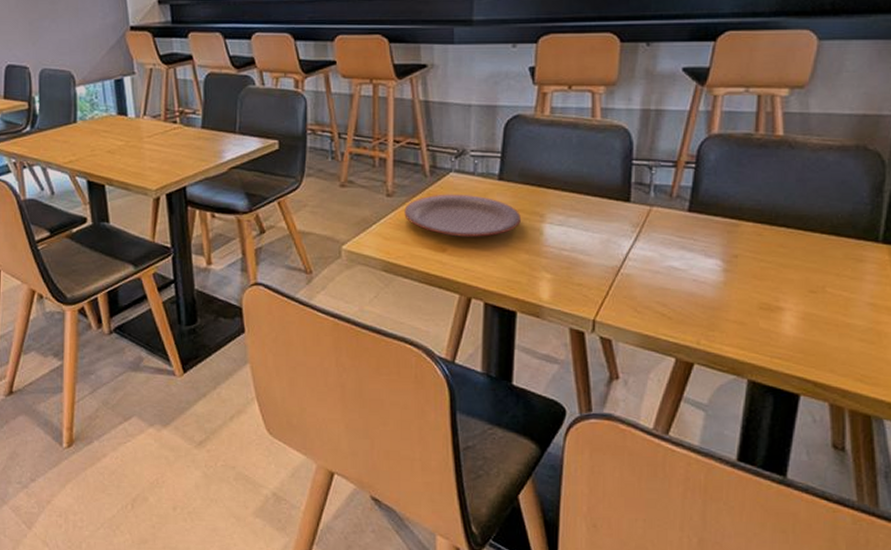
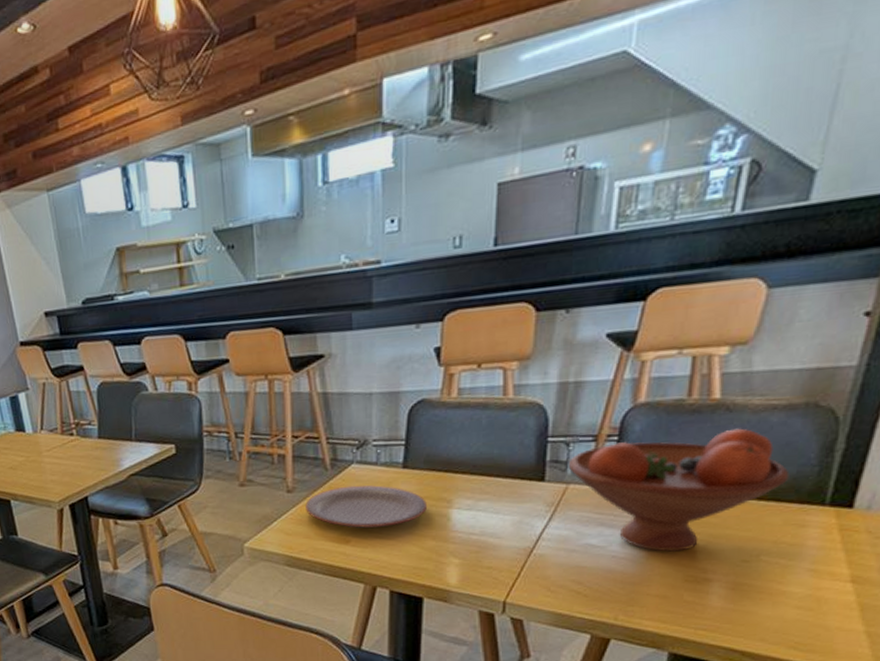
fruit bowl: none [652,164,846,279] -> present [569,428,790,552]

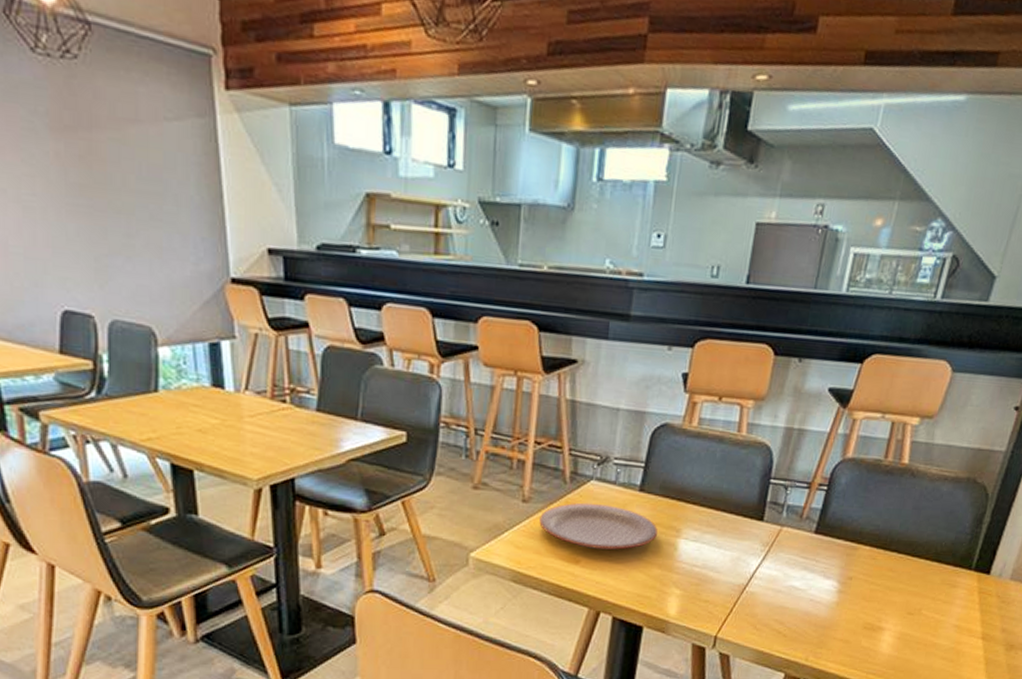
fruit bowl: present [569,428,790,552] -> none [785,492,950,600]

